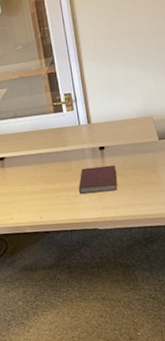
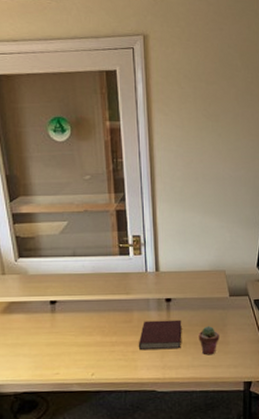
potted succulent: none [132,168,153,195] -> present [198,326,219,355]

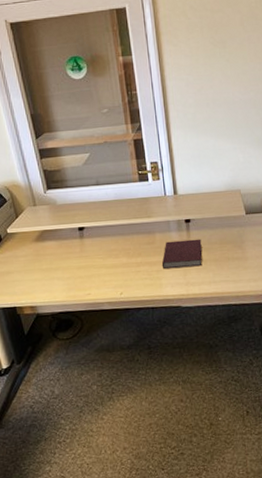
potted succulent: present [198,326,219,355] -> none [218,243,238,271]

